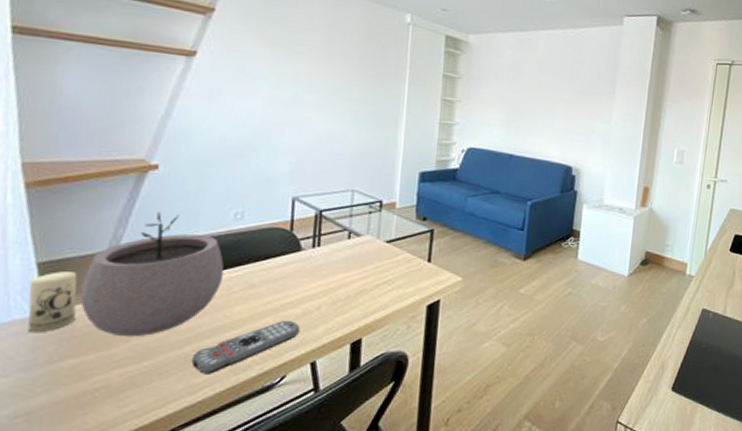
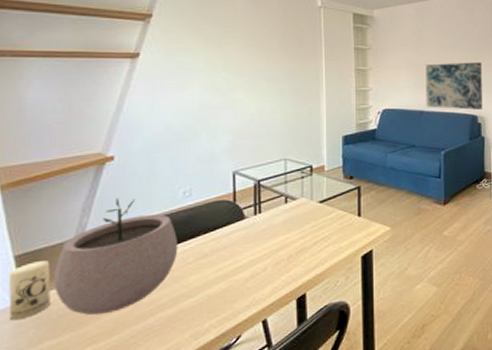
remote control: present [191,320,301,374] -> none [155,283,250,342]
wall art: none [516,103,584,162] -> present [425,62,483,111]

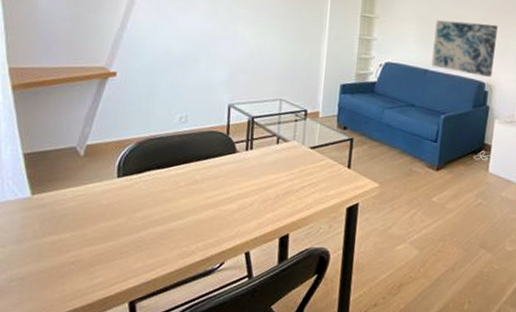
candle: present [8,261,51,321] -> none [17,162,55,213]
plant pot: present [54,198,178,316] -> none [58,113,172,221]

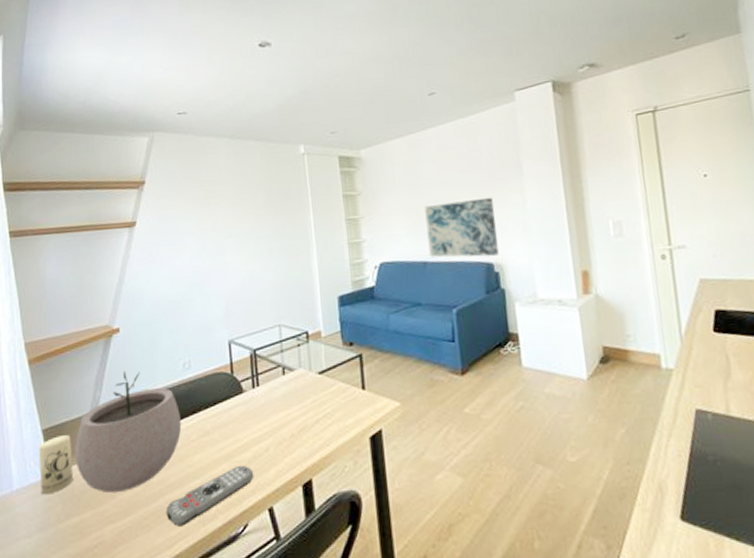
candle: none [17,162,55,213] -> present [38,435,73,495]
plant pot: none [58,113,172,221] -> present [75,371,182,494]
remote control: none [146,213,236,257] -> present [165,465,254,526]

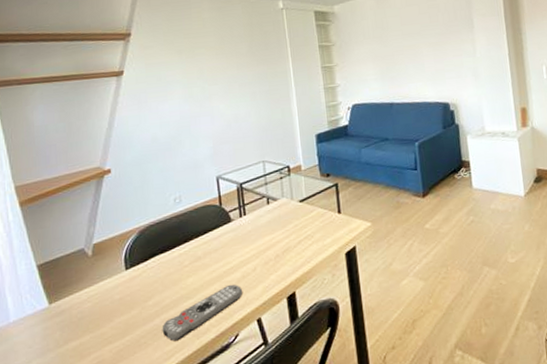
candle: present [38,435,73,495] -> none [34,268,71,324]
plant pot: present [75,371,182,494] -> none [71,207,175,318]
wall art: present [424,197,499,257] -> none [391,47,454,99]

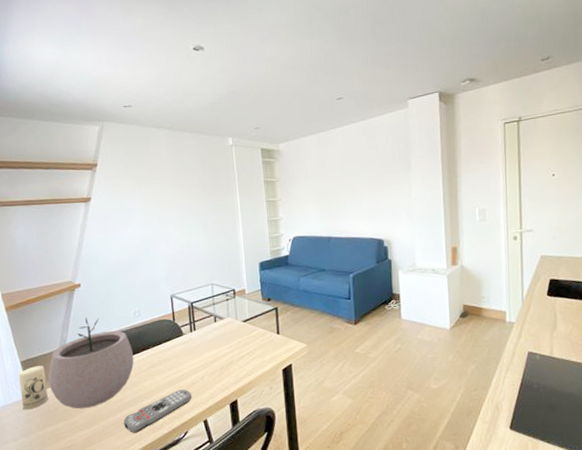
candle: none [34,268,71,324] -> present [18,366,48,410]
plant pot: none [71,207,175,318] -> present [48,317,134,409]

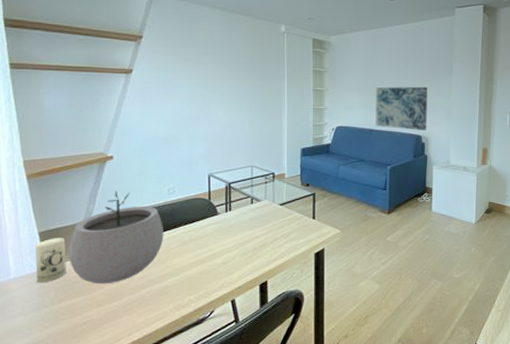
remote control: present [123,389,192,433] -> none [146,268,222,311]
wall art: none [330,186,388,234] -> present [375,86,427,131]

